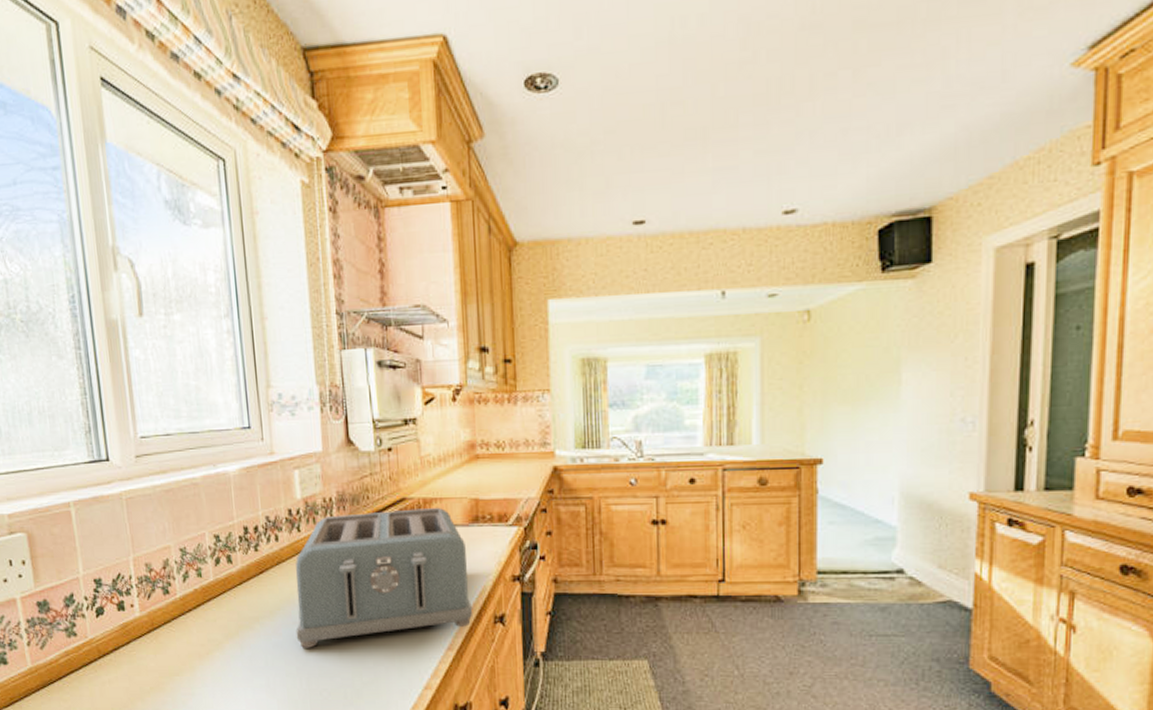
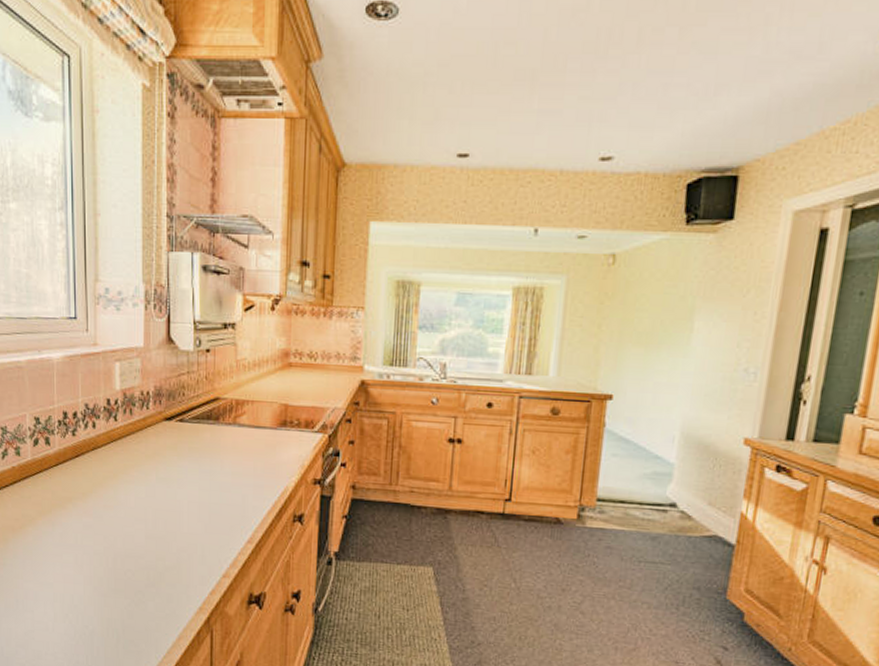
toaster: present [295,507,473,648] -> none [106,408,274,531]

